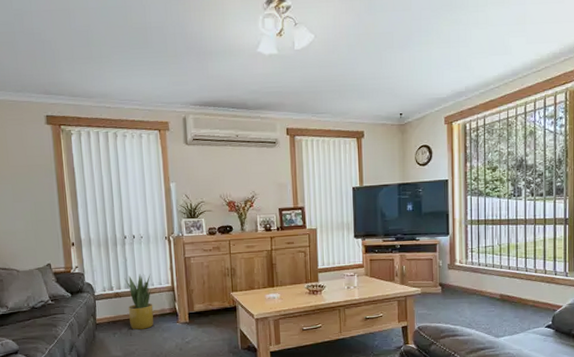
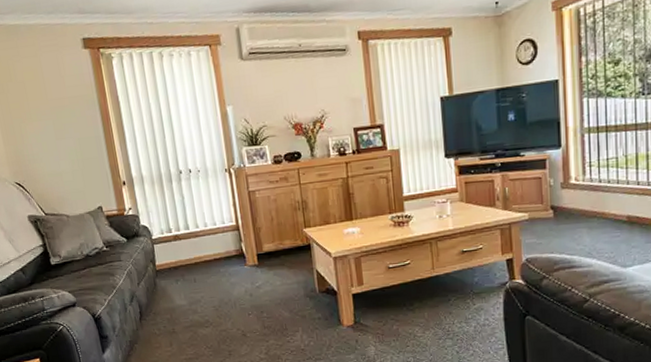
planter: present [124,273,154,331] -> none [183,212,219,276]

